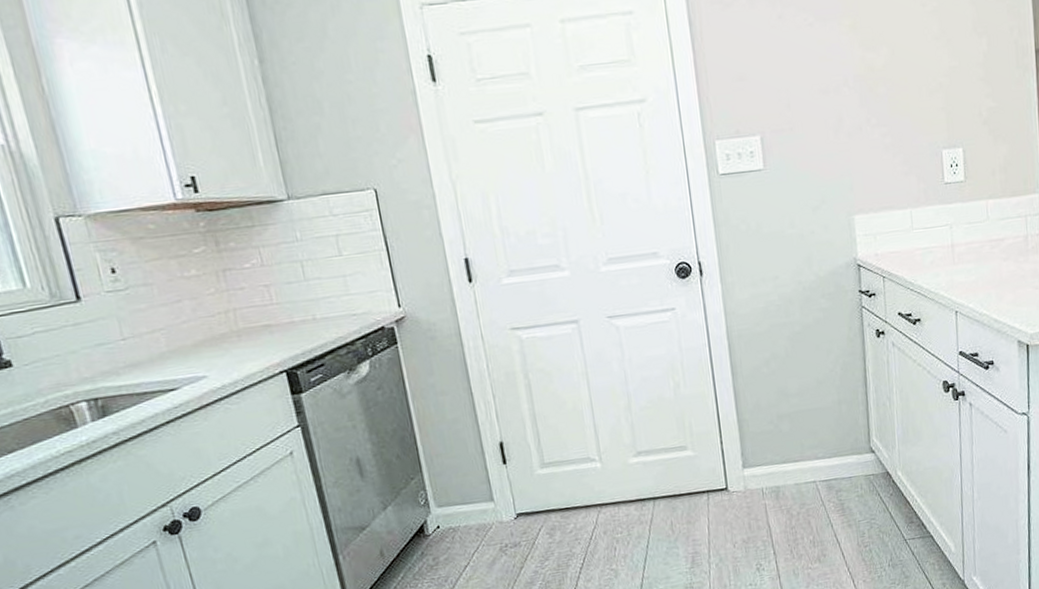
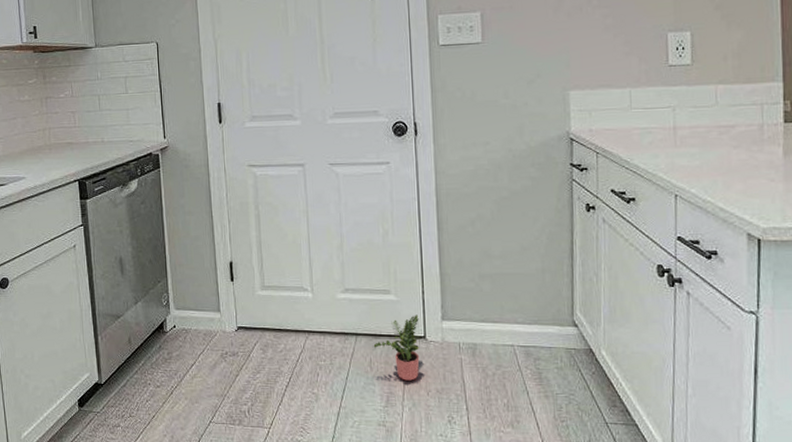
potted plant: none [673,467,724,537] -> present [373,314,421,381]

